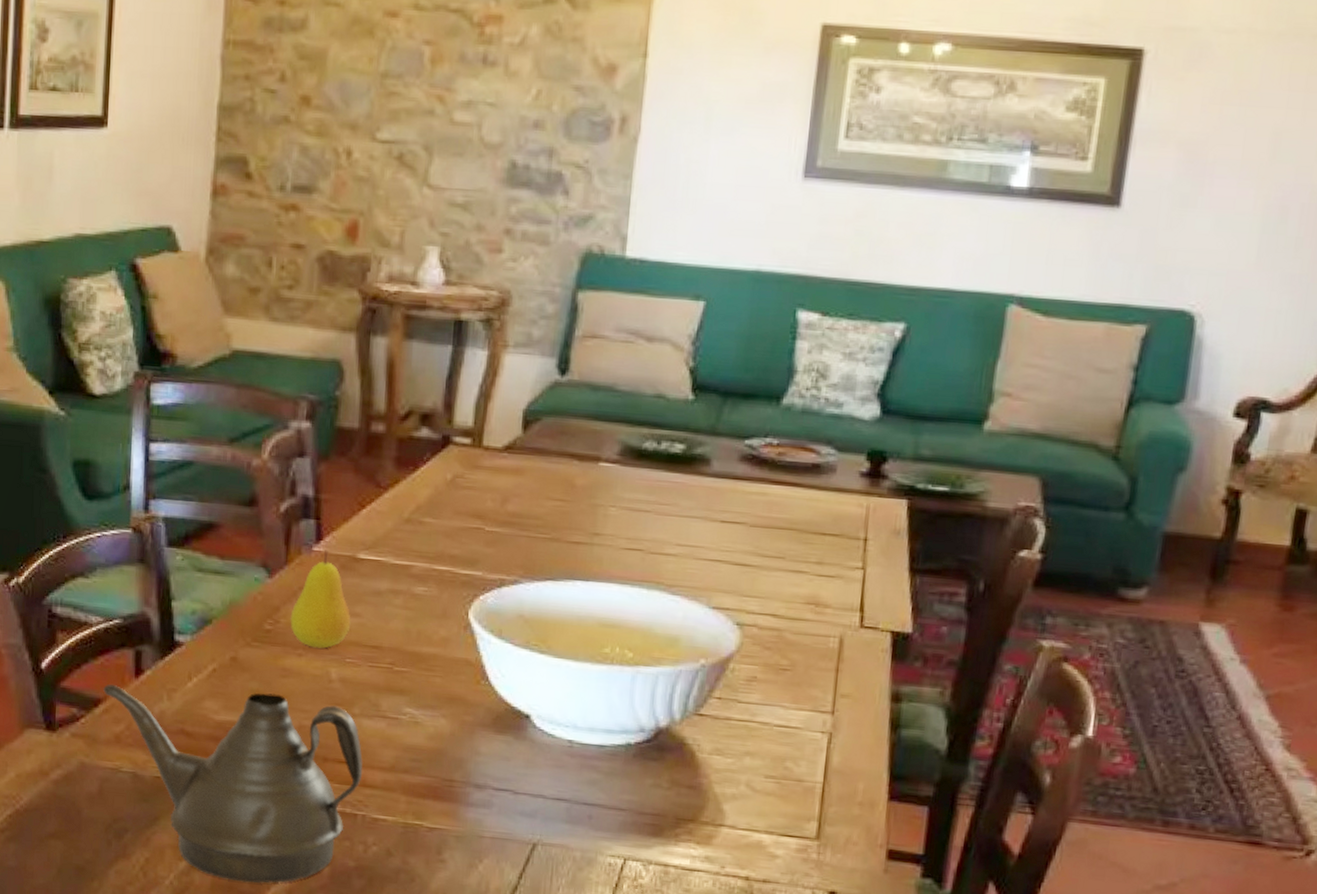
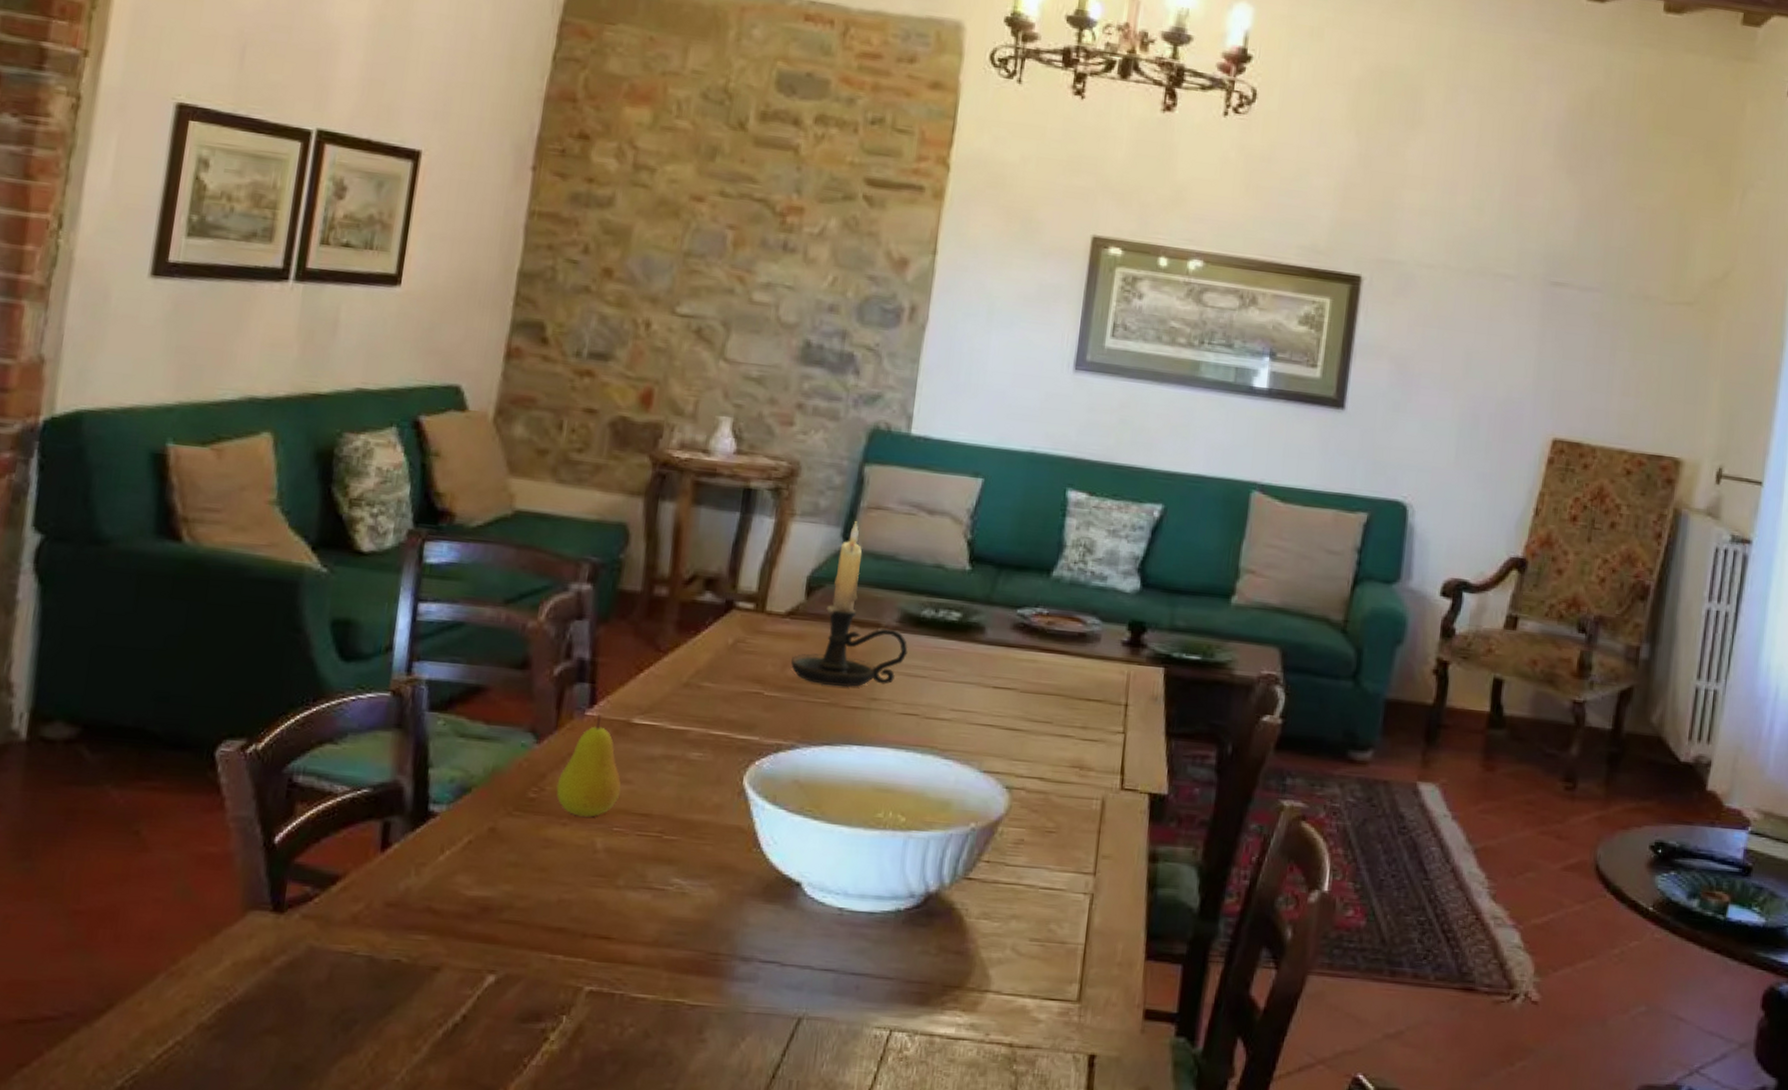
teapot: present [103,684,363,883] -> none [343,859,624,1075]
candle holder: none [511,351,630,523] -> present [791,521,908,688]

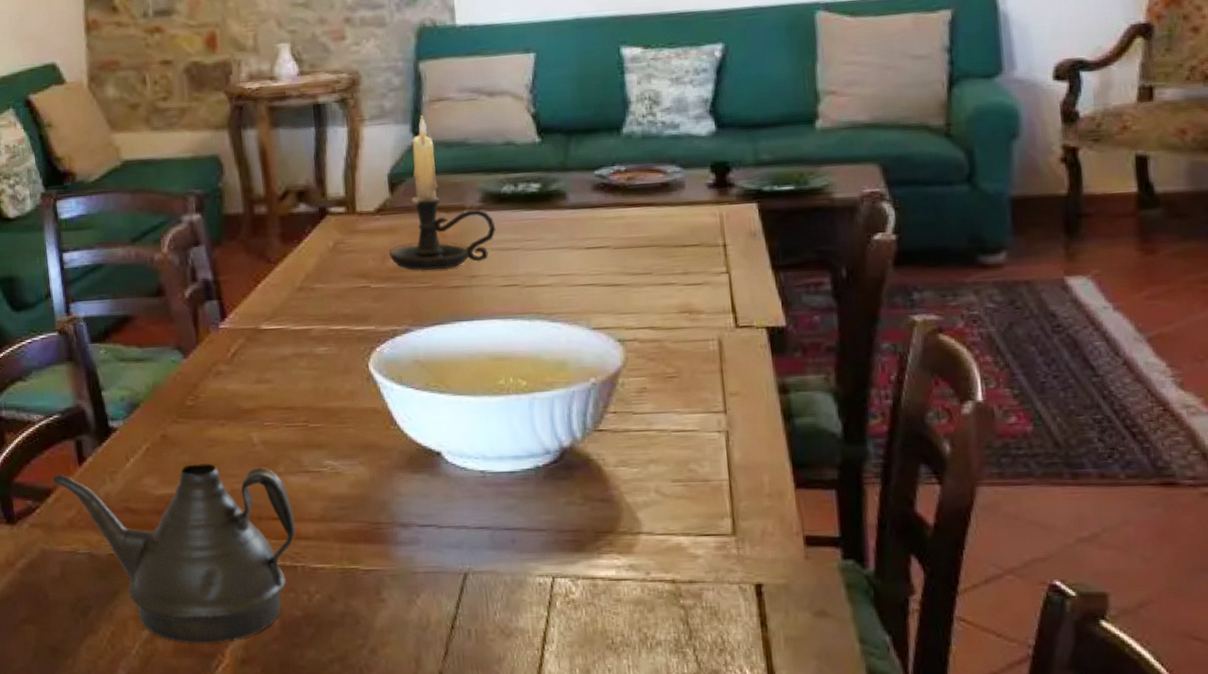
teapot: none [343,859,624,1075] -> present [52,464,296,643]
fruit: present [556,714,621,817] -> none [208,326,264,416]

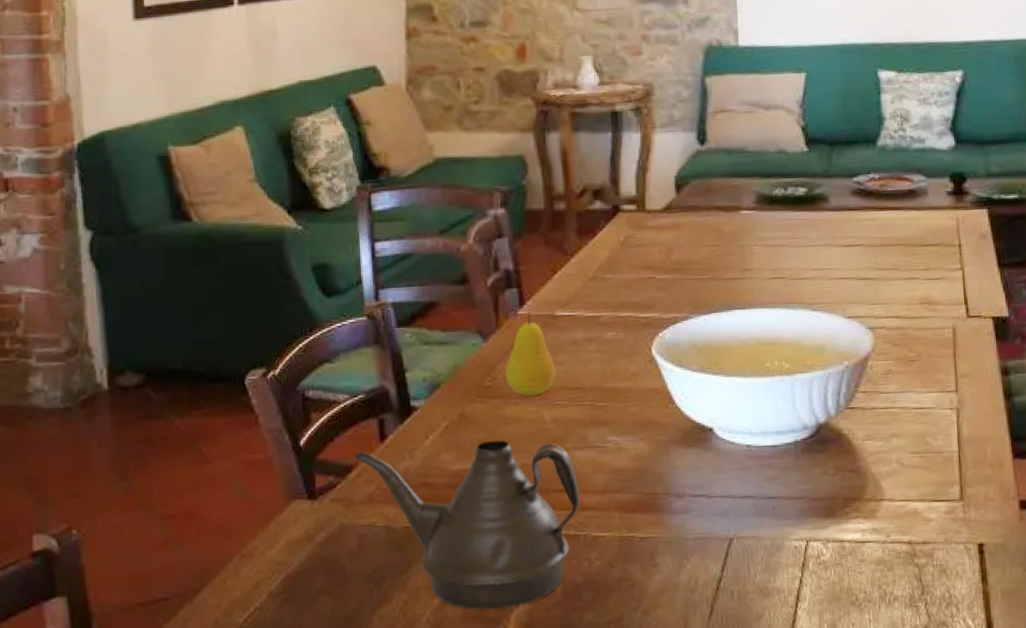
fruit: none [208,326,264,416] -> present [505,312,556,396]
candle holder: present [389,116,496,270] -> none [674,125,768,263]

